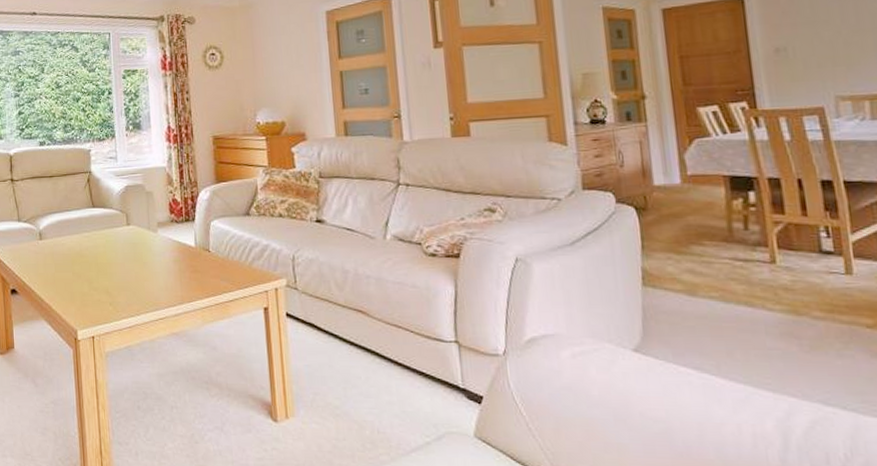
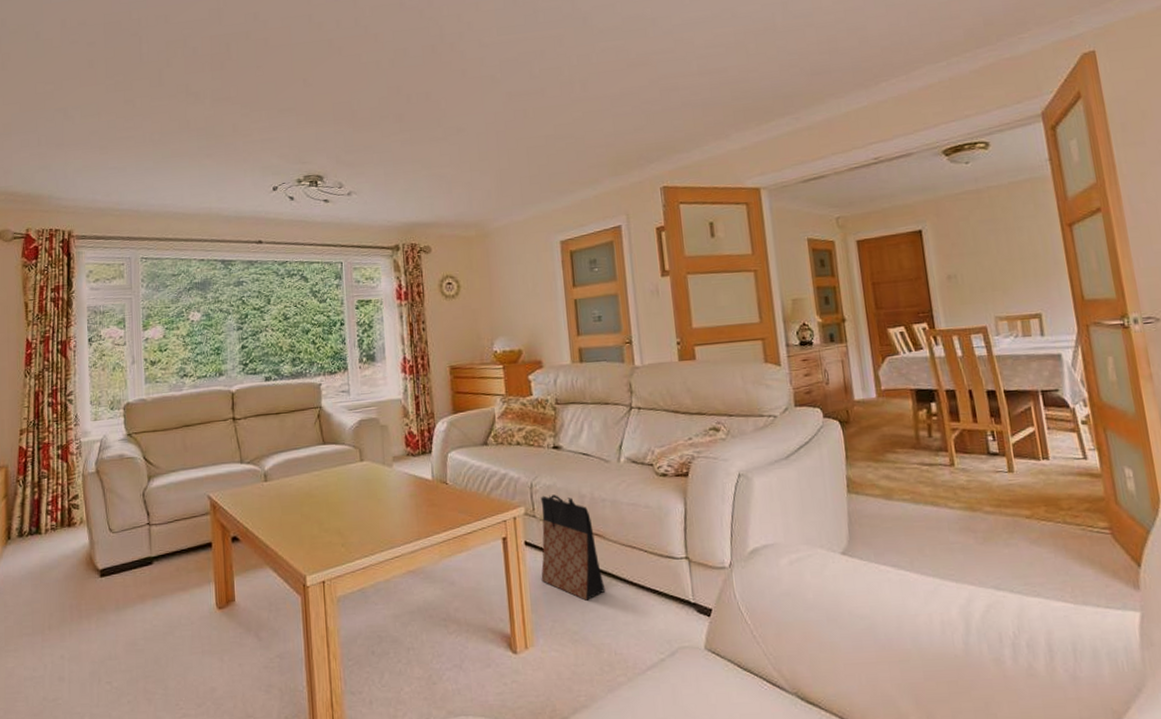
bag: none [302,268,369,376] -> present [540,495,606,601]

